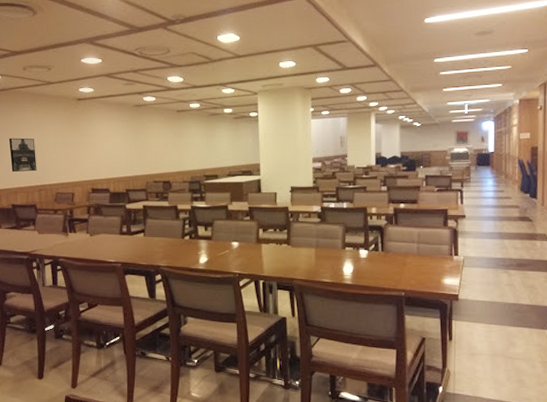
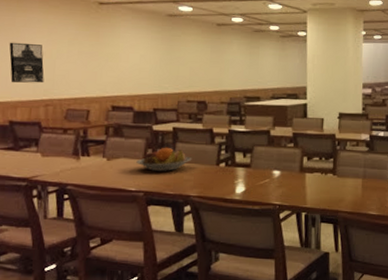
fruit bowl: none [114,223,161,245] -> present [136,147,192,171]

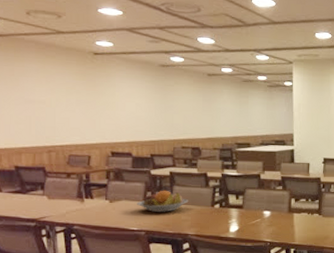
wall art: present [9,42,44,83] -> none [9,91,45,131]

